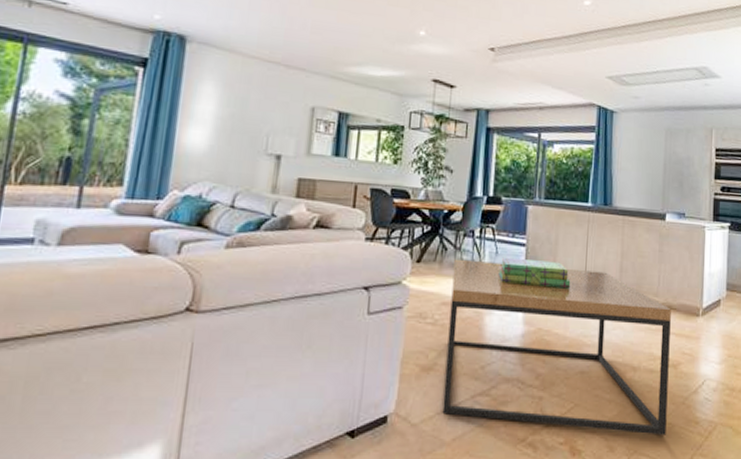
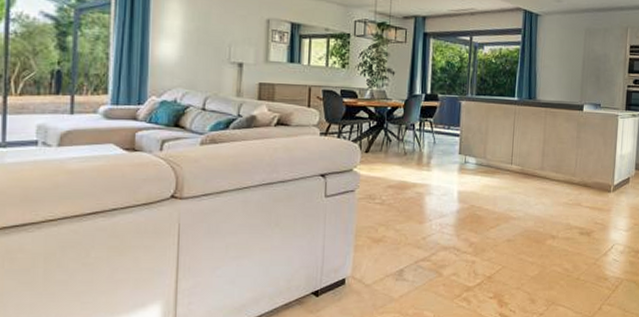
coffee table: present [442,258,671,435] -> none [391,148,586,290]
stack of books: present [498,257,571,289] -> none [436,146,499,172]

